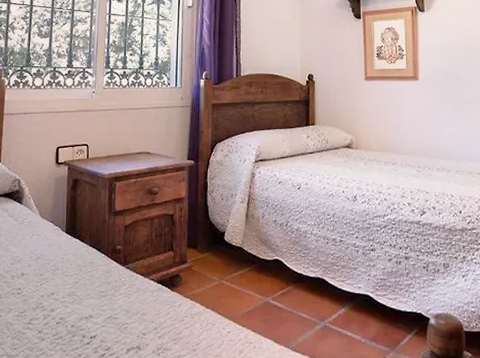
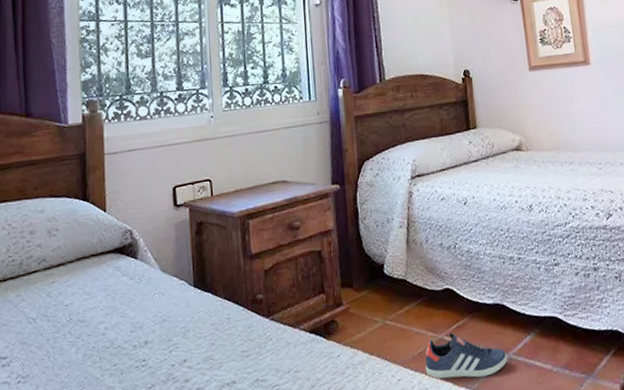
sneaker: none [251,298,323,339] -> present [425,332,508,379]

